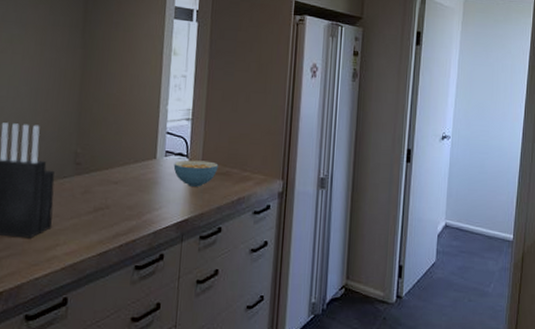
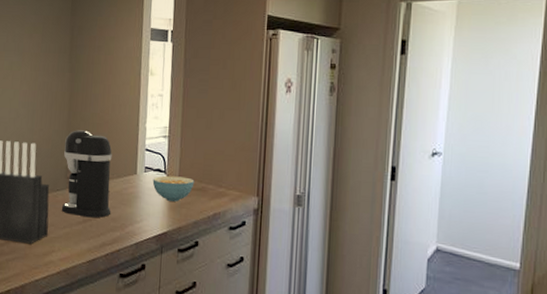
coffee maker: none [68,111,129,207] -> present [61,130,112,218]

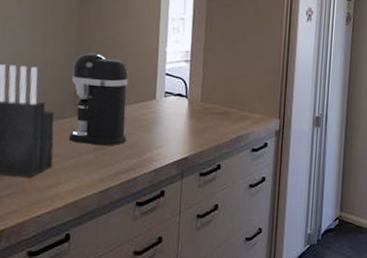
cereal bowl: present [152,175,195,202] -> none [173,100,217,126]

